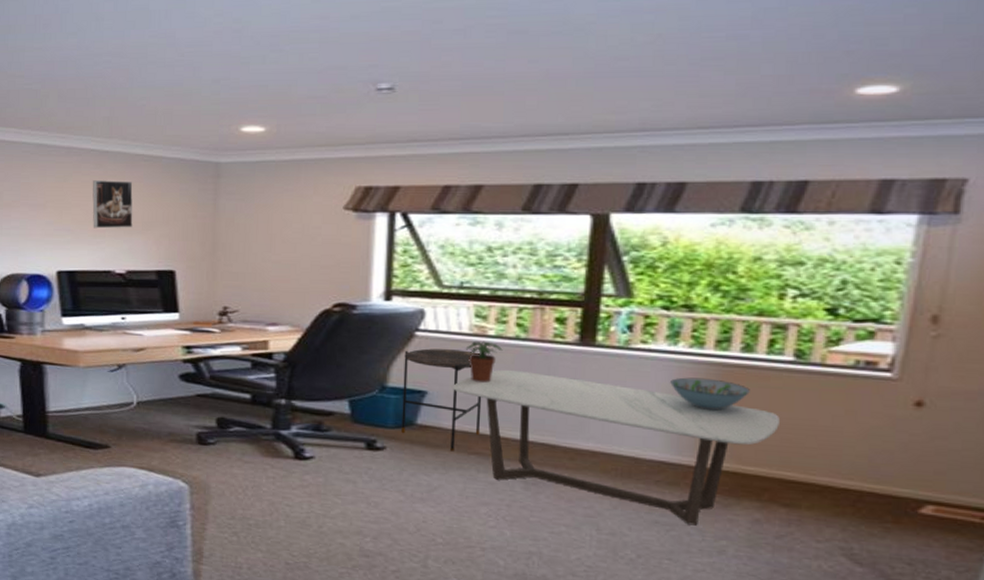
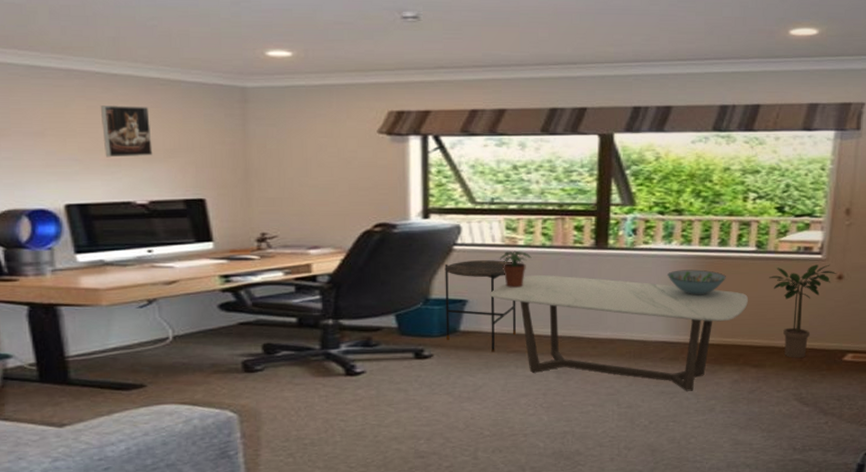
potted plant: none [810,384,915,503] -> present [768,264,838,358]

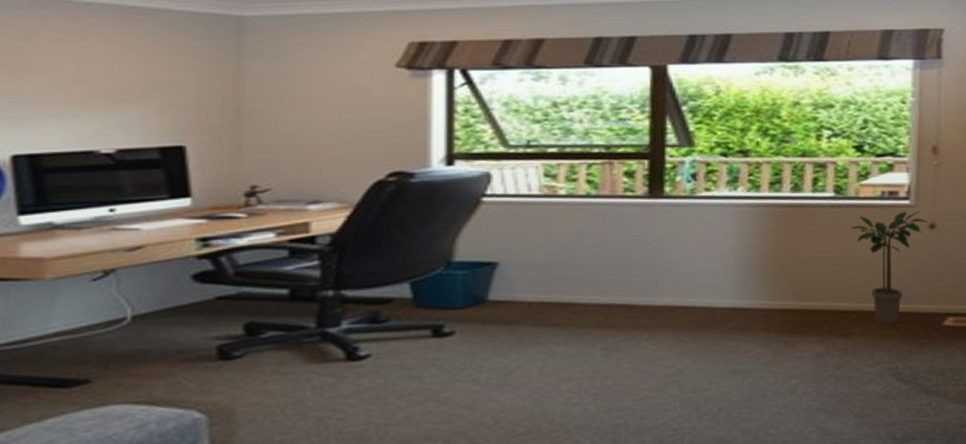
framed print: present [101,106,153,158] -> none [67,38,126,99]
side table: present [444,260,517,352] -> none [471,213,557,327]
coffee table: present [490,274,748,391] -> none [525,229,829,369]
potted plant: present [499,250,532,288] -> none [536,201,575,247]
decorative bowl: present [668,269,726,296] -> none [734,220,802,251]

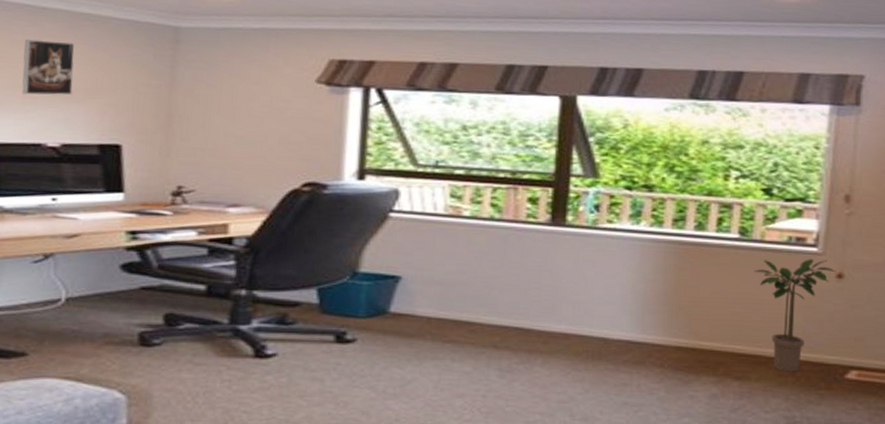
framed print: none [67,38,126,99] -> present [22,39,75,96]

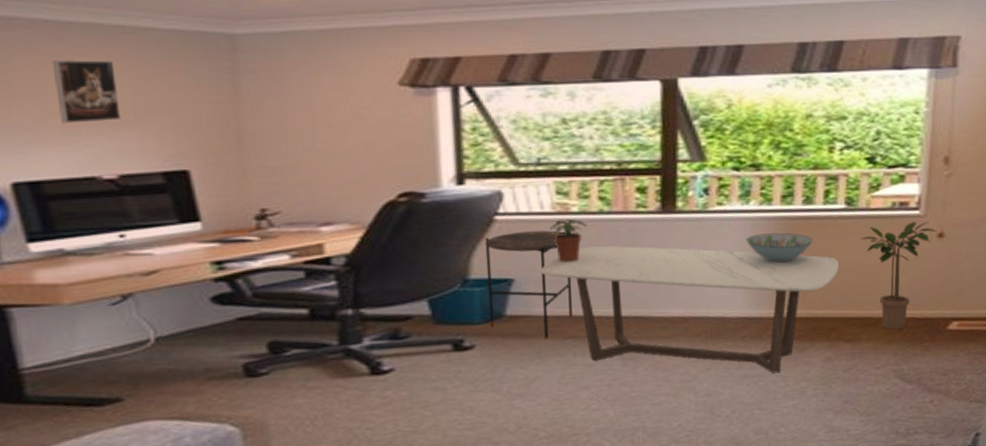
side table: none [373,230,457,341] -> present [485,230,574,339]
coffee table: none [428,251,729,405] -> present [540,245,839,374]
potted plant: none [440,222,478,266] -> present [549,218,588,263]
decorative bowl: none [634,256,703,288] -> present [746,232,813,263]

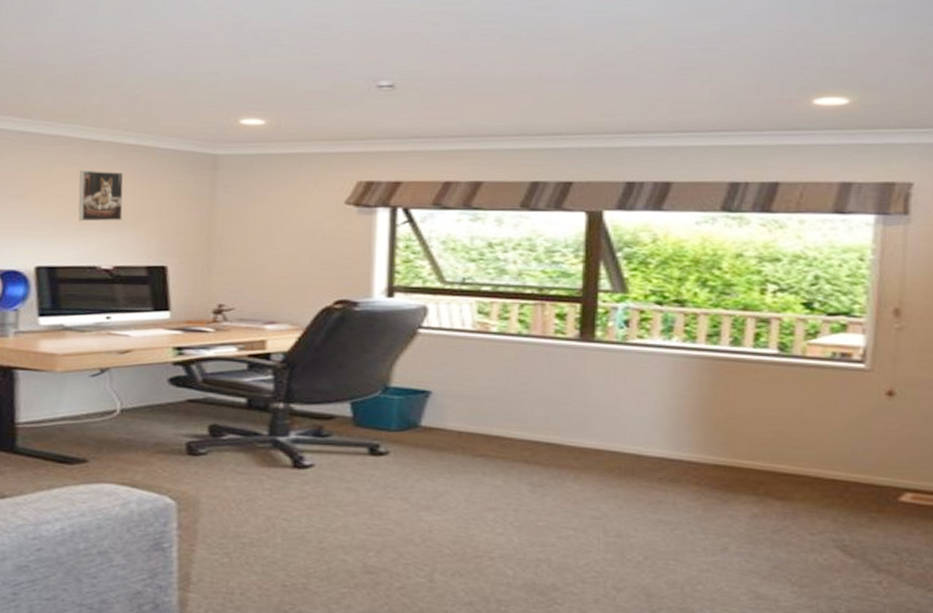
side table: present [485,230,574,339] -> none [405,346,486,455]
coffee table: present [540,245,839,374] -> none [457,366,769,523]
potted plant: present [549,218,588,263] -> none [468,337,506,381]
decorative bowl: present [746,232,813,263] -> none [667,371,740,404]
potted plant: present [861,221,938,330] -> none [795,375,887,493]

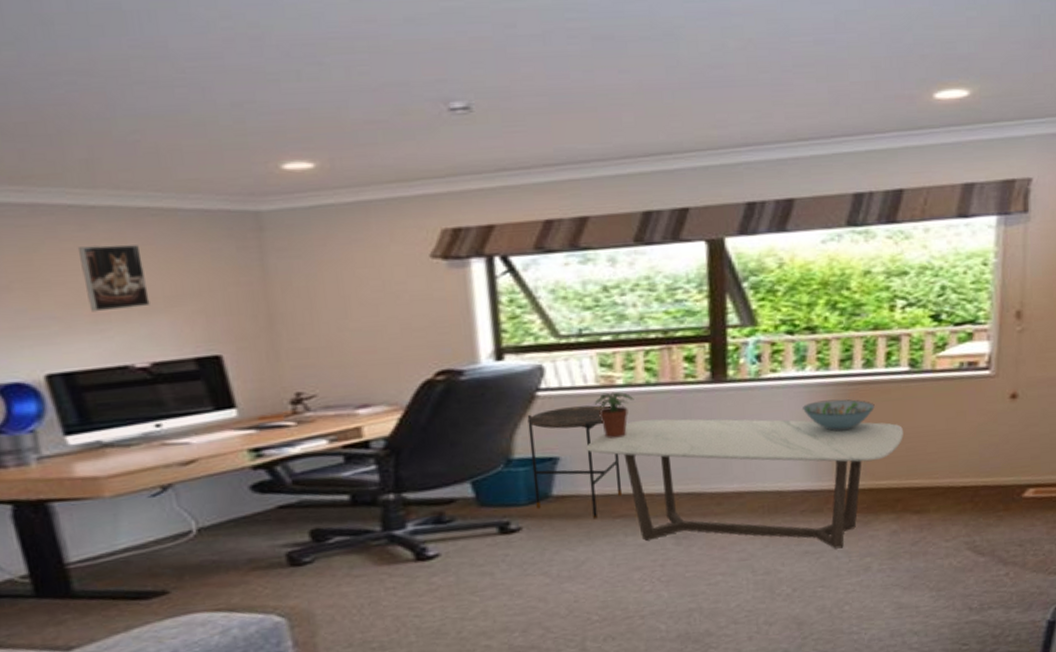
side table: none [405,346,486,455] -> present [527,405,623,519]
coffee table: none [457,366,769,523] -> present [586,418,903,549]
potted plant: none [468,337,506,381] -> present [594,392,634,439]
decorative bowl: none [667,371,740,404] -> present [803,399,875,431]

